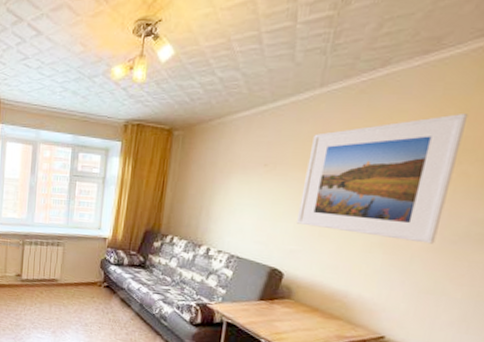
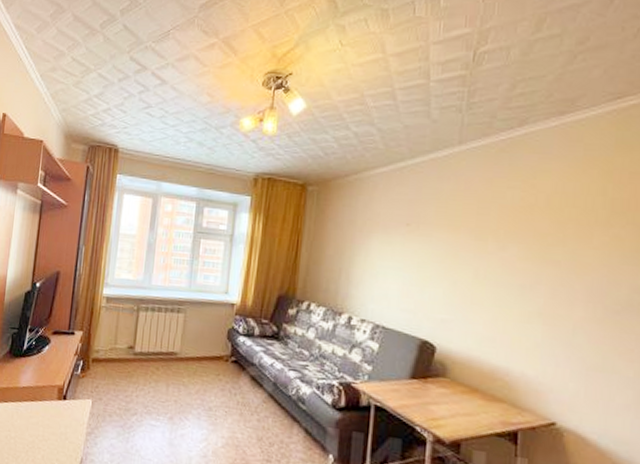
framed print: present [297,114,469,244] -> none [446,175,613,314]

